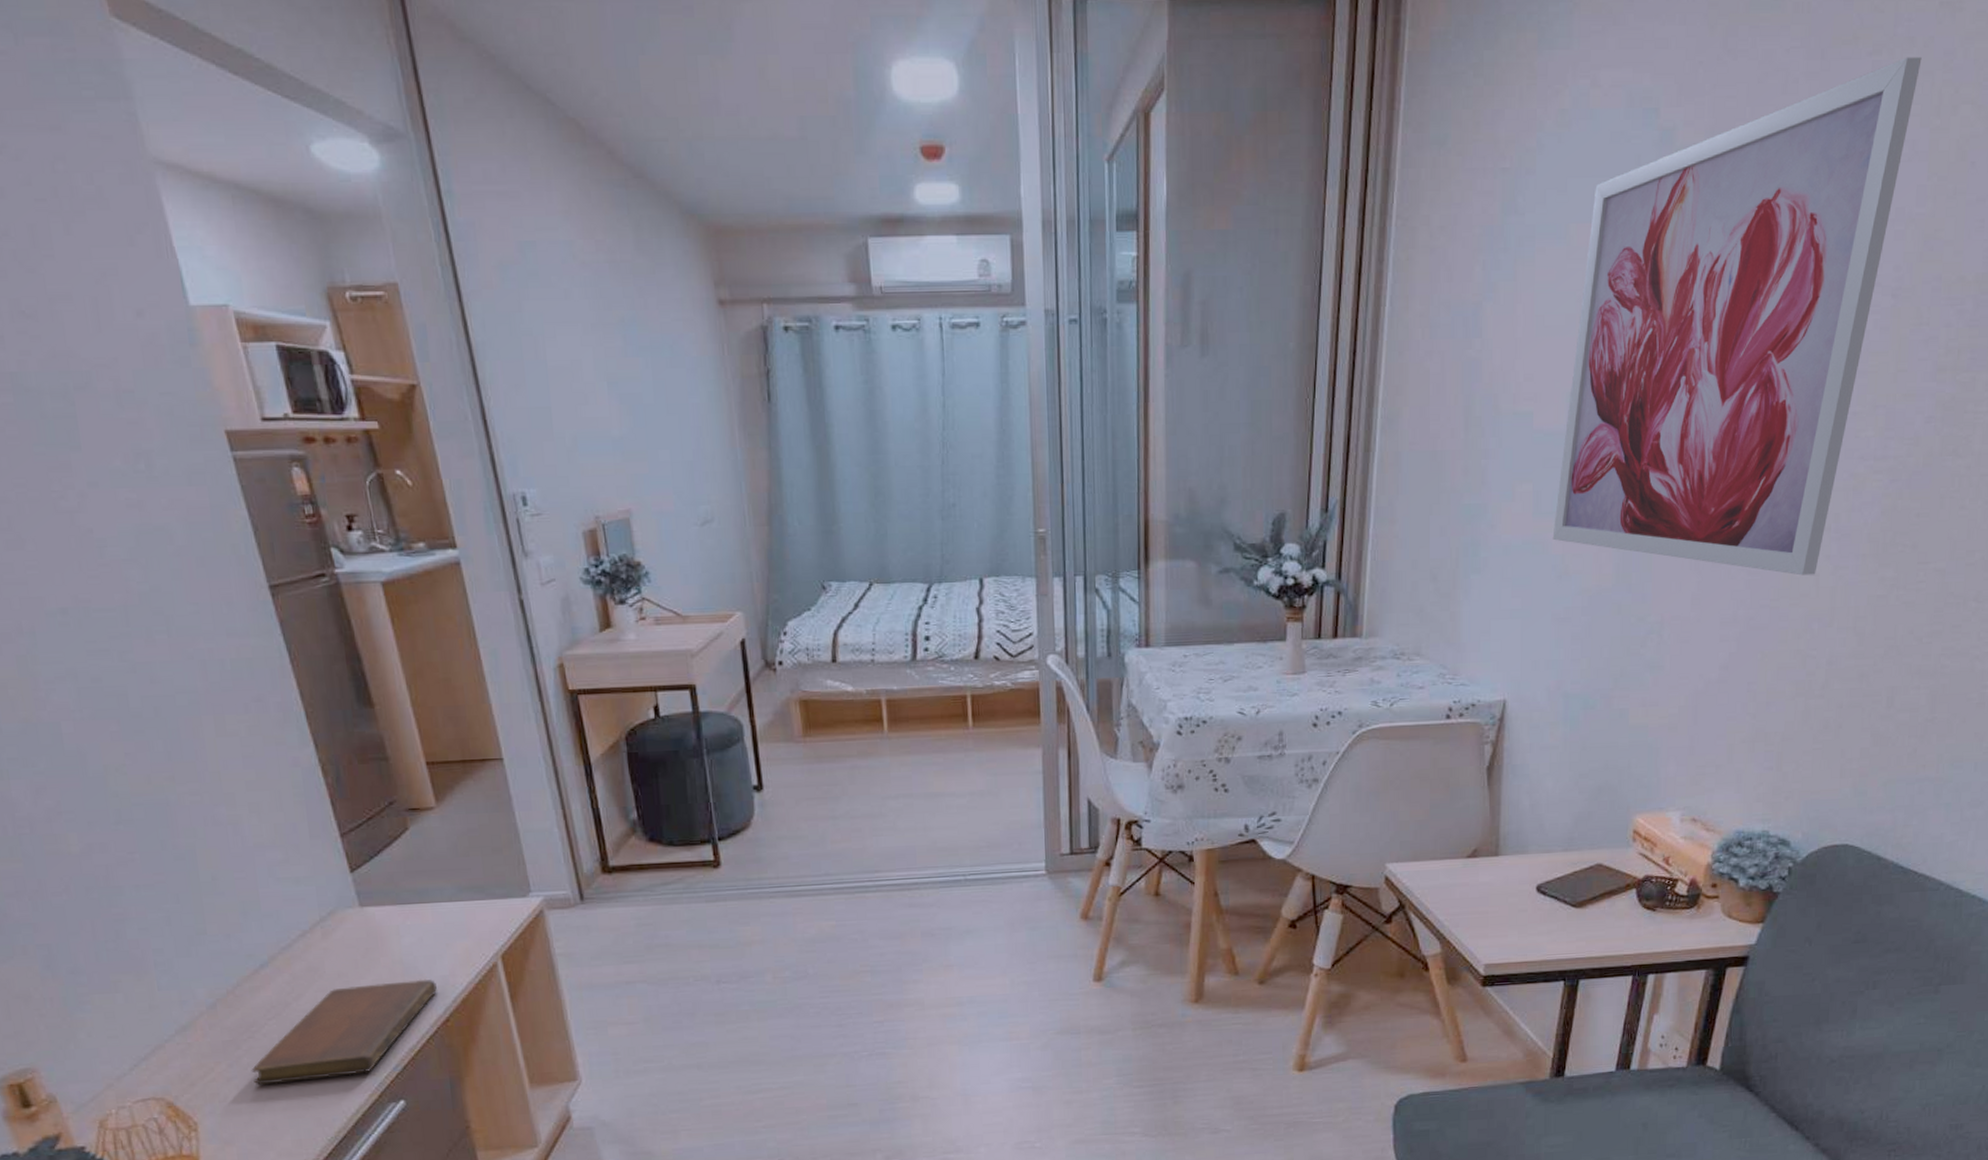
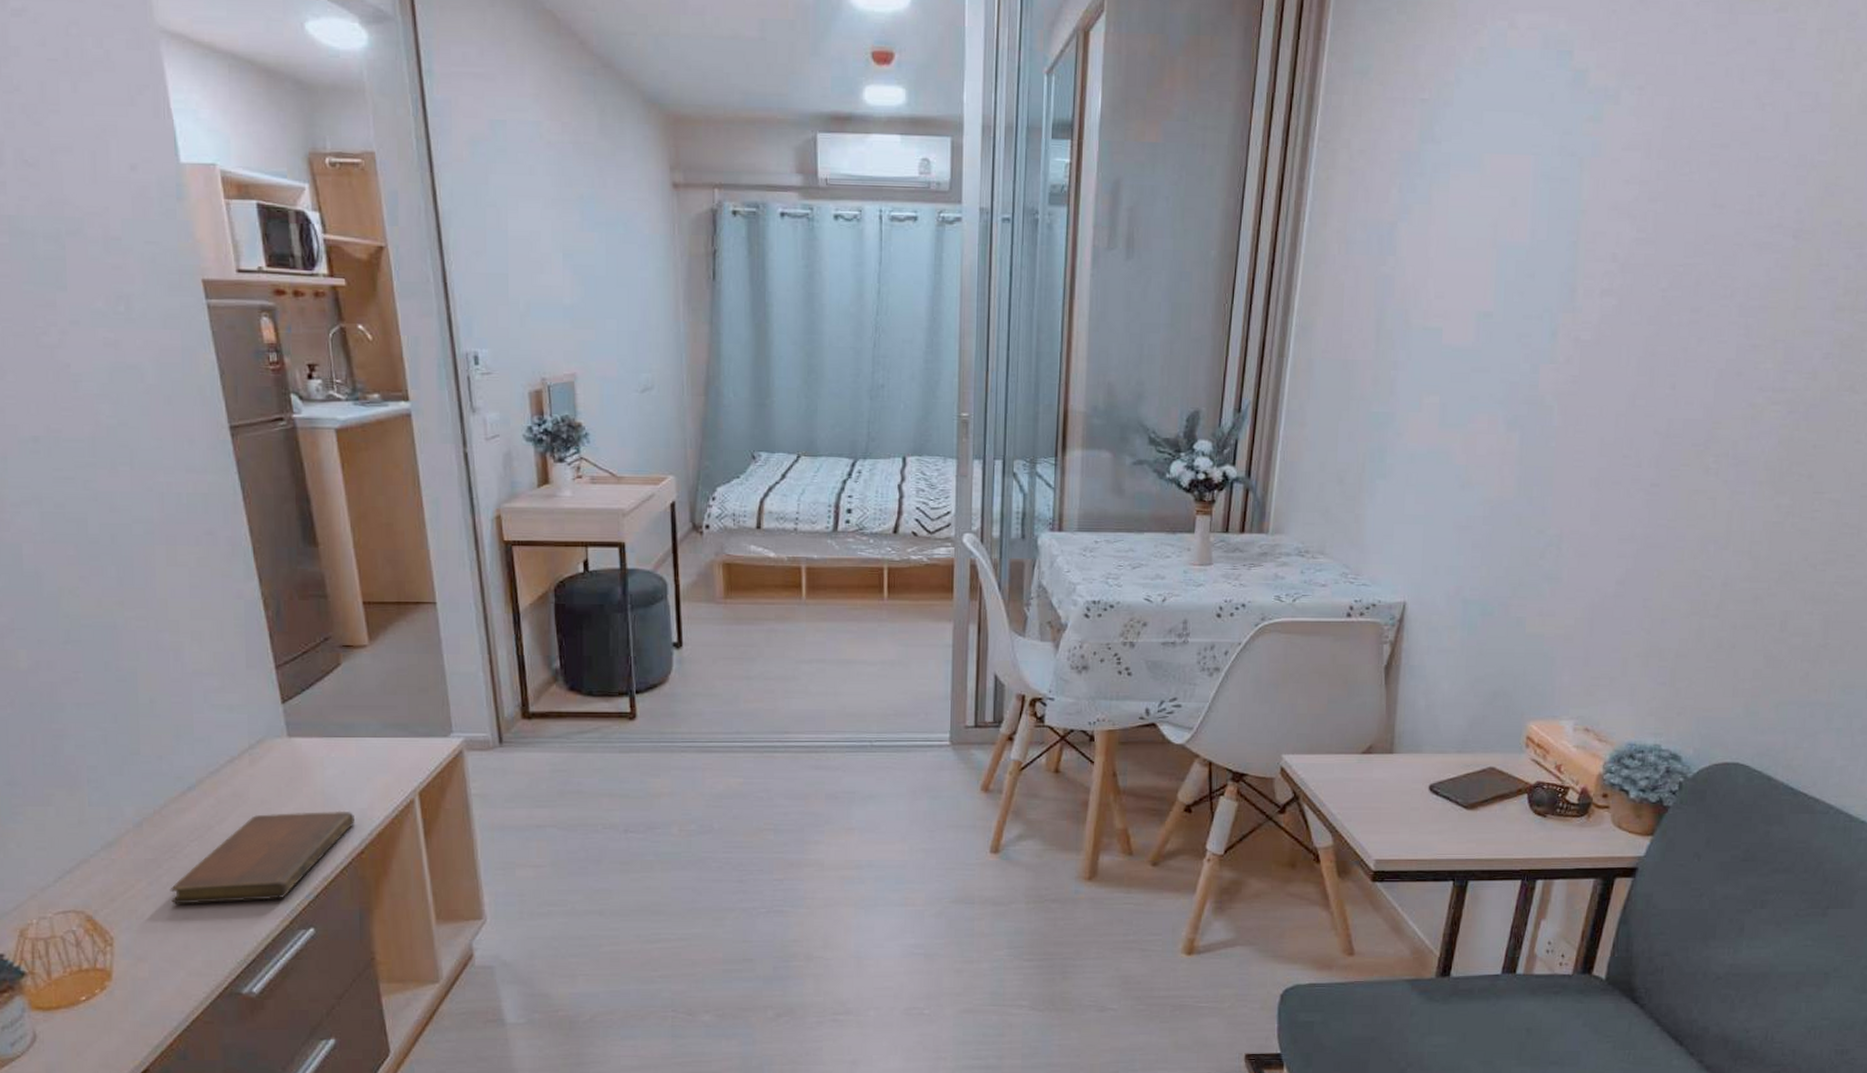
wall art: present [1552,56,1922,576] -> none [1457,15,1826,499]

